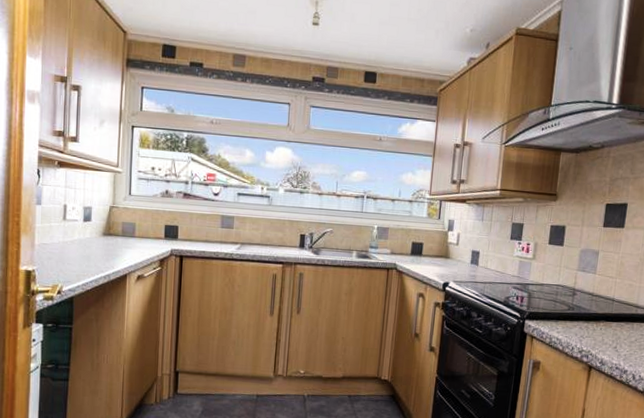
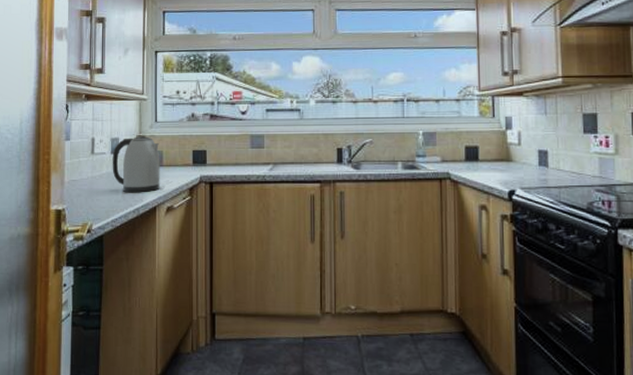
kettle: none [84,207,133,260] -> present [112,136,160,193]

